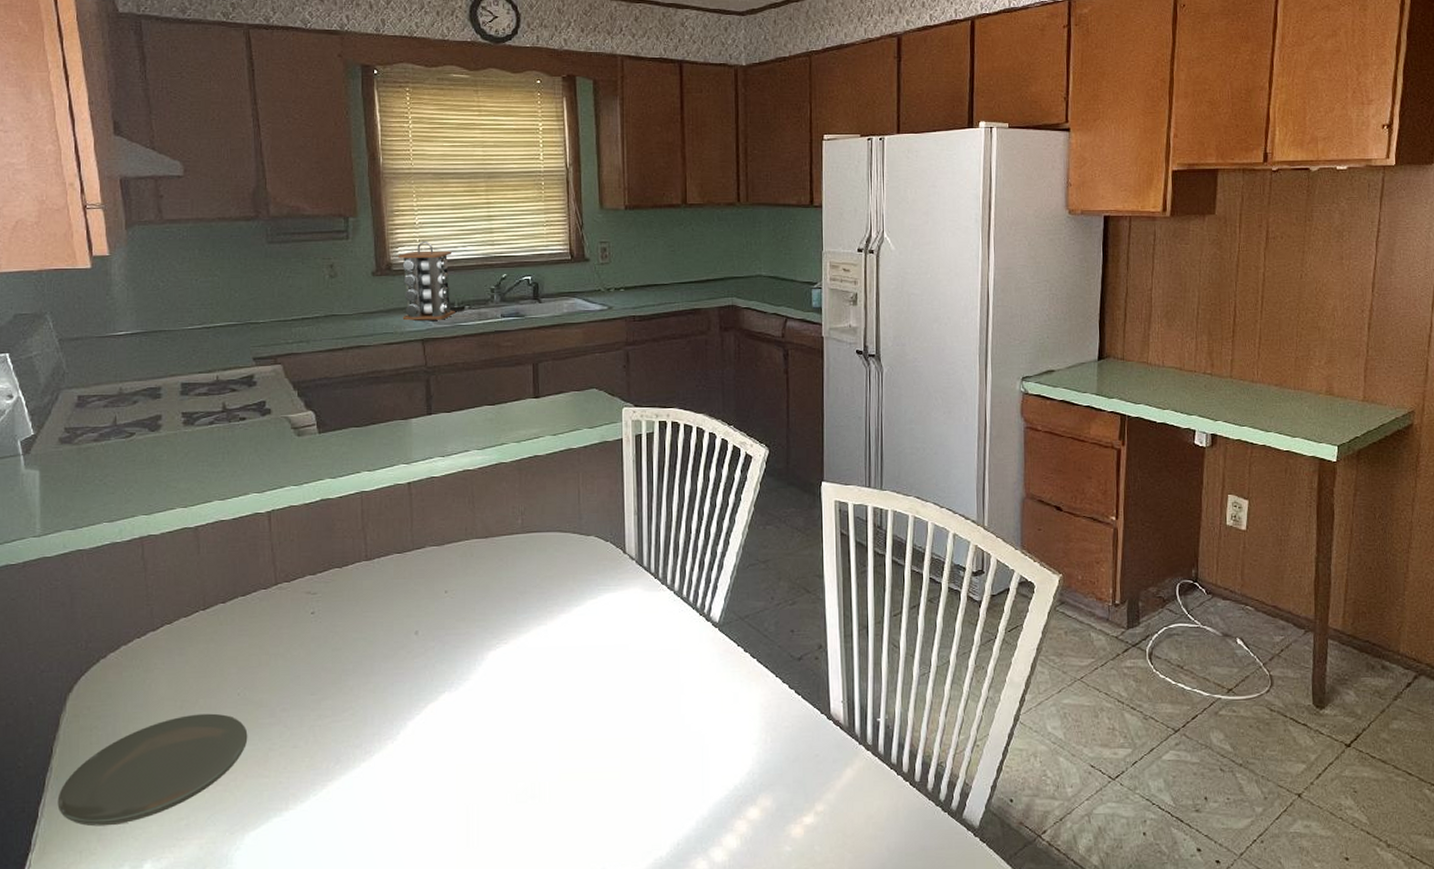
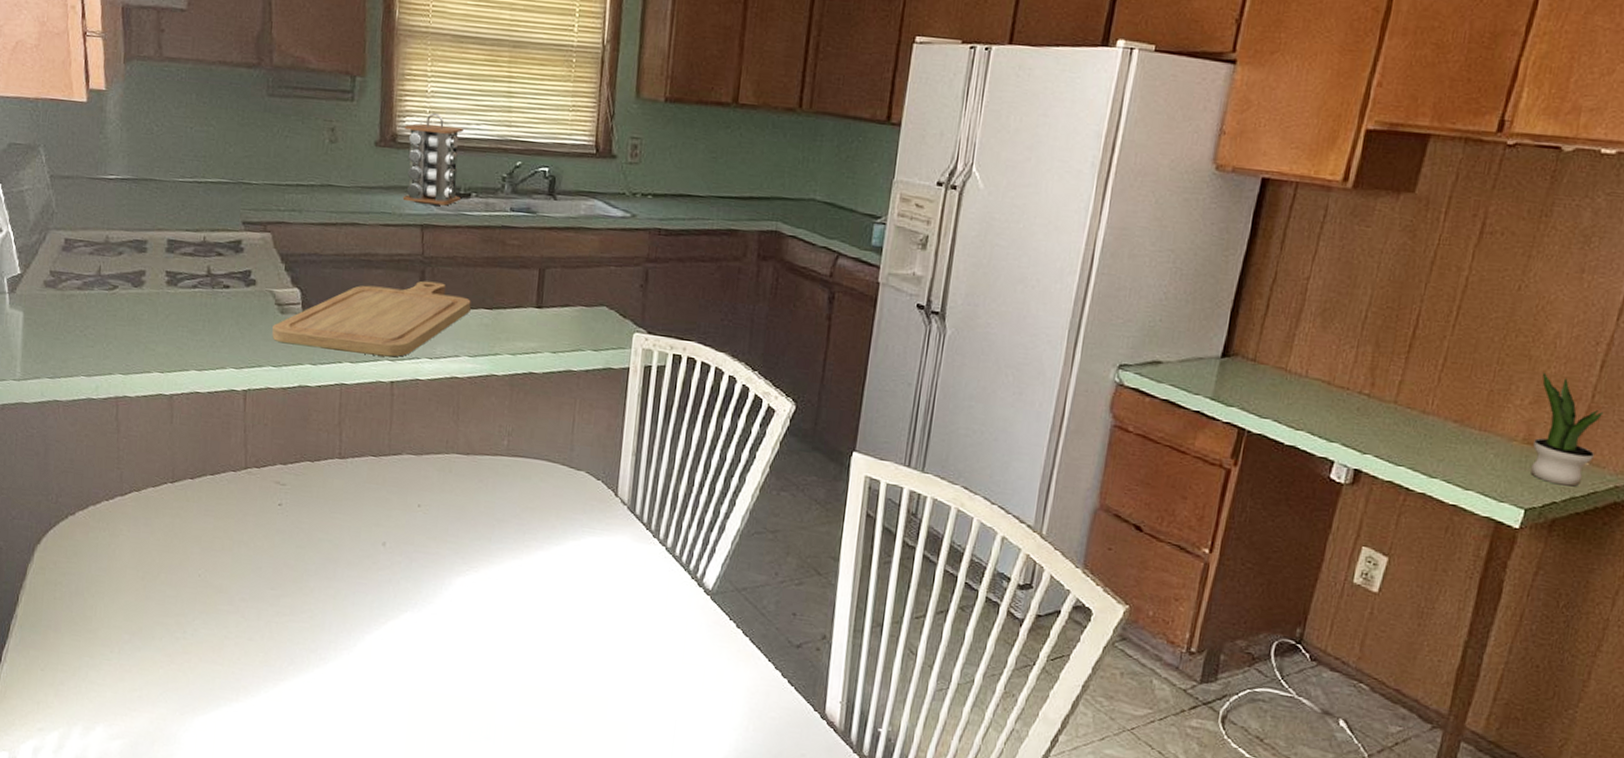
plate: present [57,713,248,827] -> none [20,587,205,684]
chopping board: none [291,388,475,463] -> present [272,280,471,357]
potted plant: none [1329,338,1377,423] -> present [1531,372,1603,487]

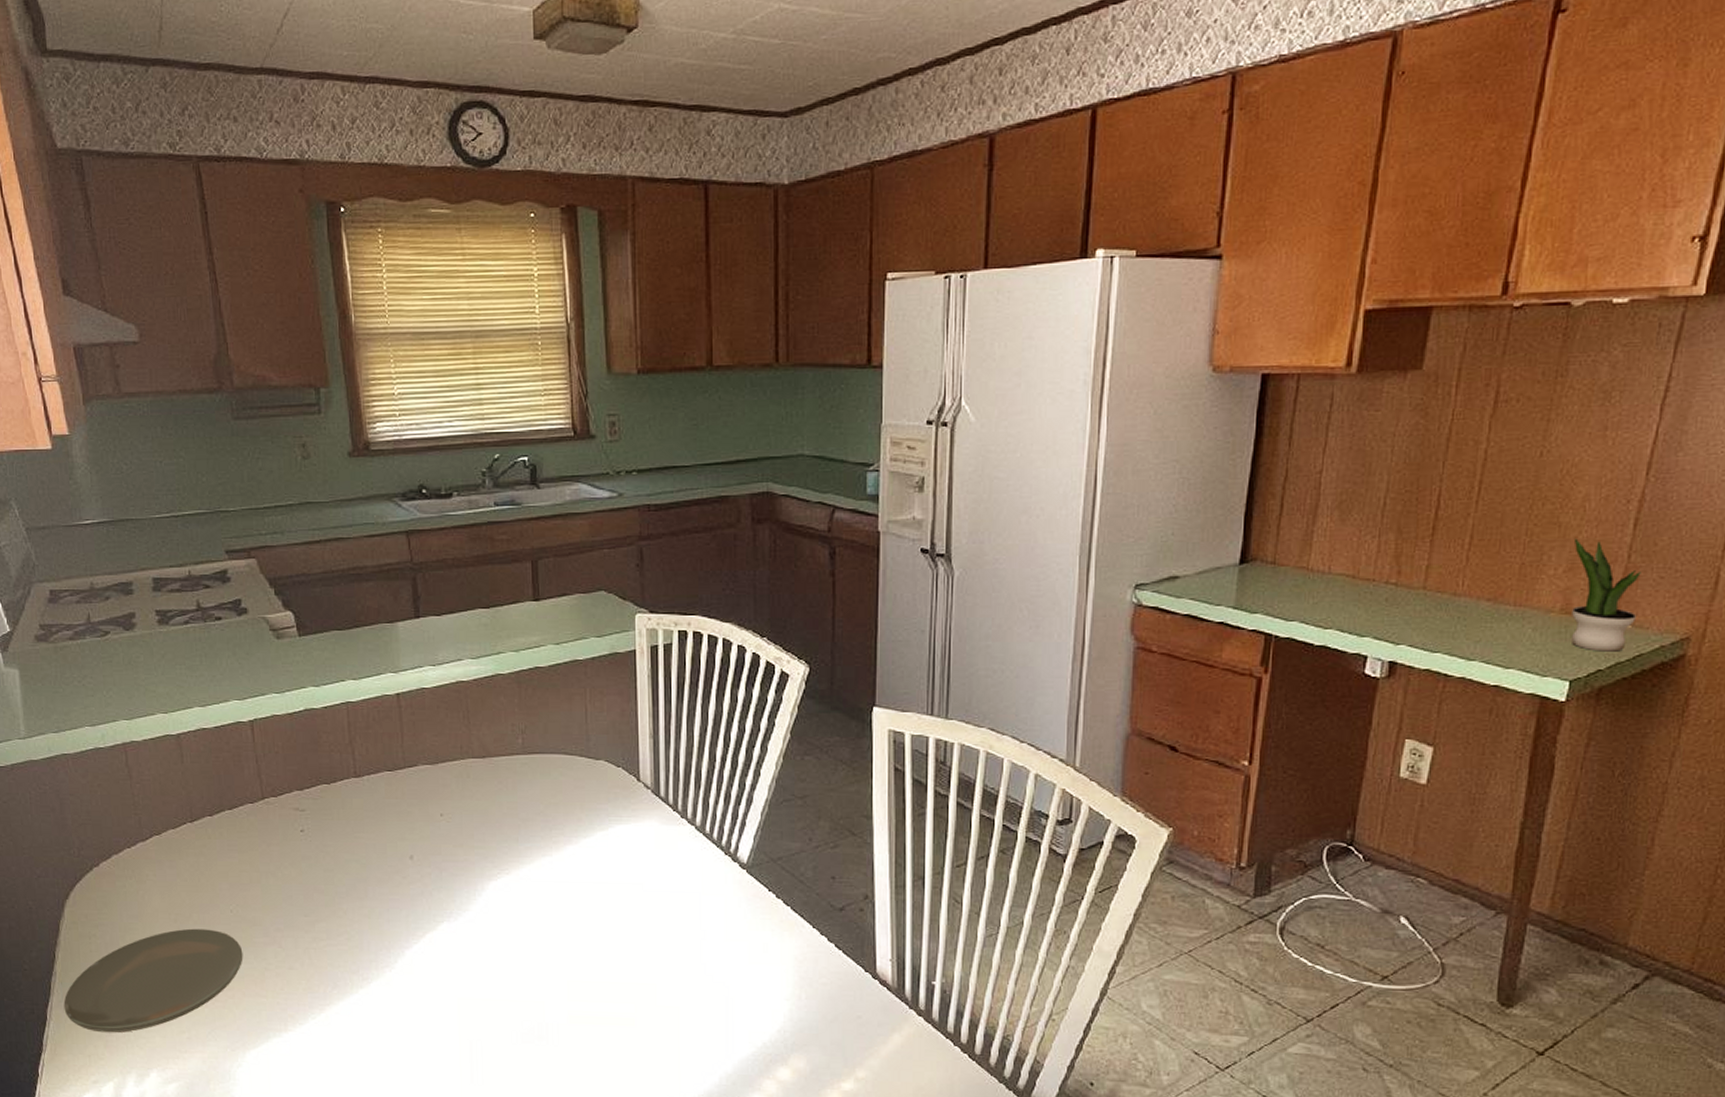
plate: none [20,587,205,684] -> present [63,928,243,1033]
chopping board: present [272,280,471,357] -> none [270,587,467,669]
spice rack: present [402,112,463,206] -> none [376,415,442,511]

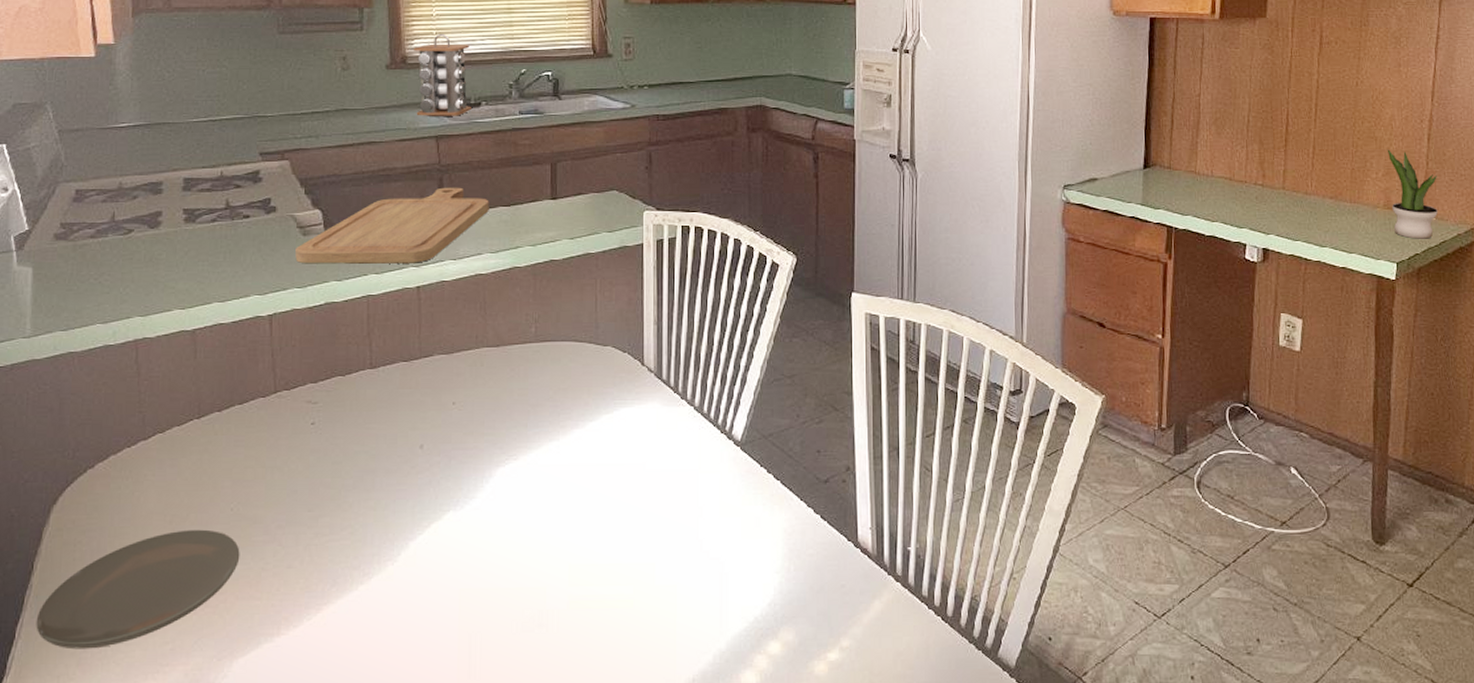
chopping board: none [270,587,467,669] -> present [295,187,489,264]
spice rack: none [376,415,442,511] -> present [414,33,472,118]

